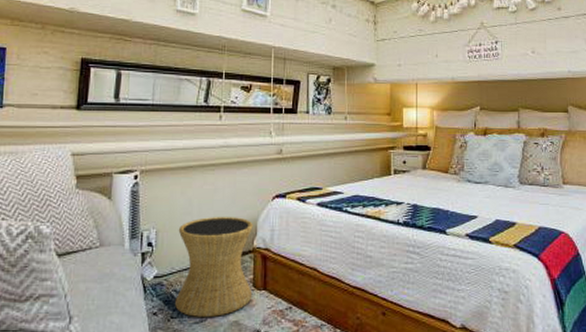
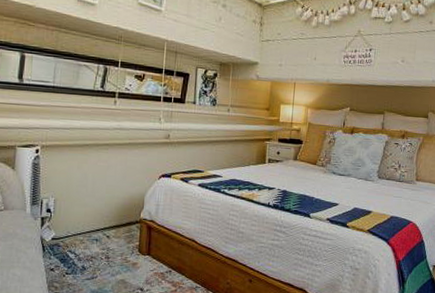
side table: present [175,216,253,317] -> none [70,190,141,275]

